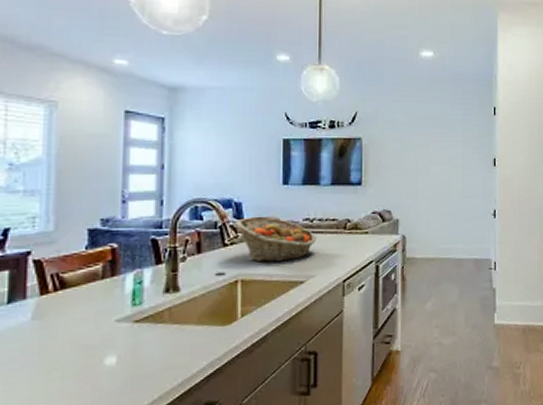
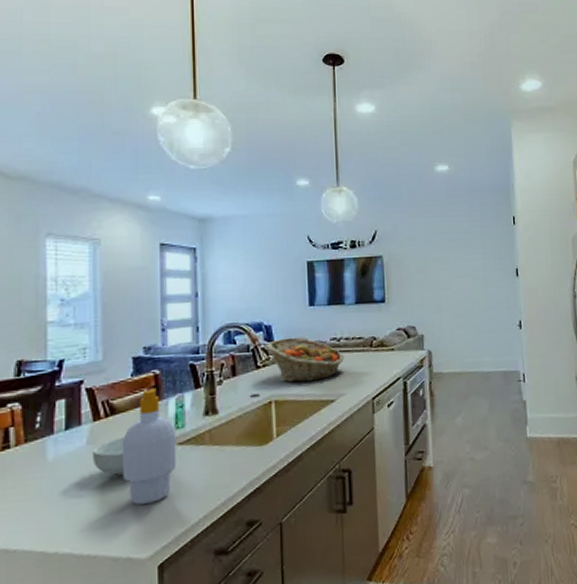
cereal bowl: none [36,313,75,353] -> present [92,437,125,475]
soap bottle: none [71,262,133,385] -> present [123,387,177,506]

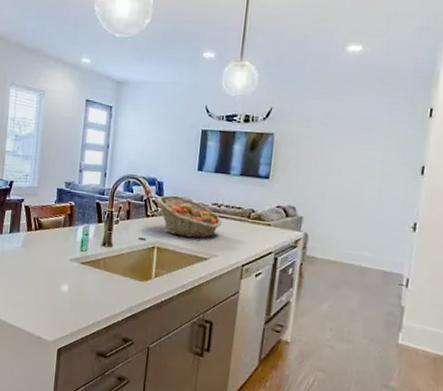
cereal bowl: present [92,437,125,475] -> none [24,247,46,276]
soap bottle: present [123,387,177,506] -> none [42,215,81,303]

